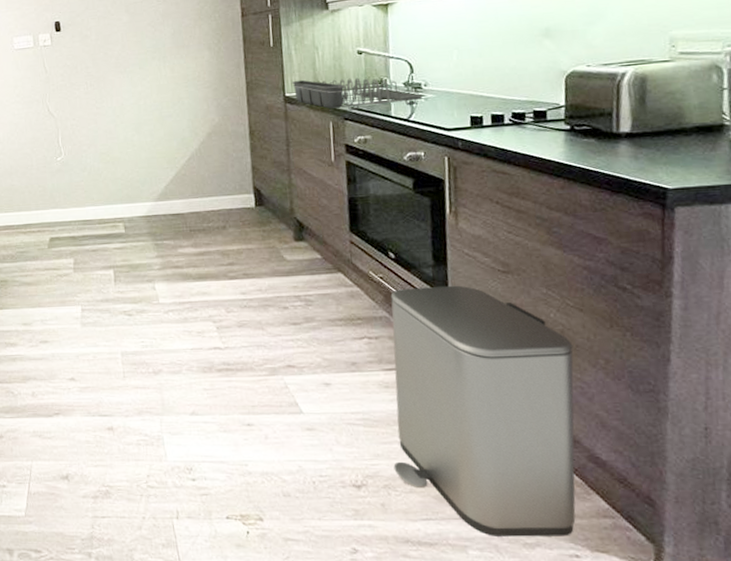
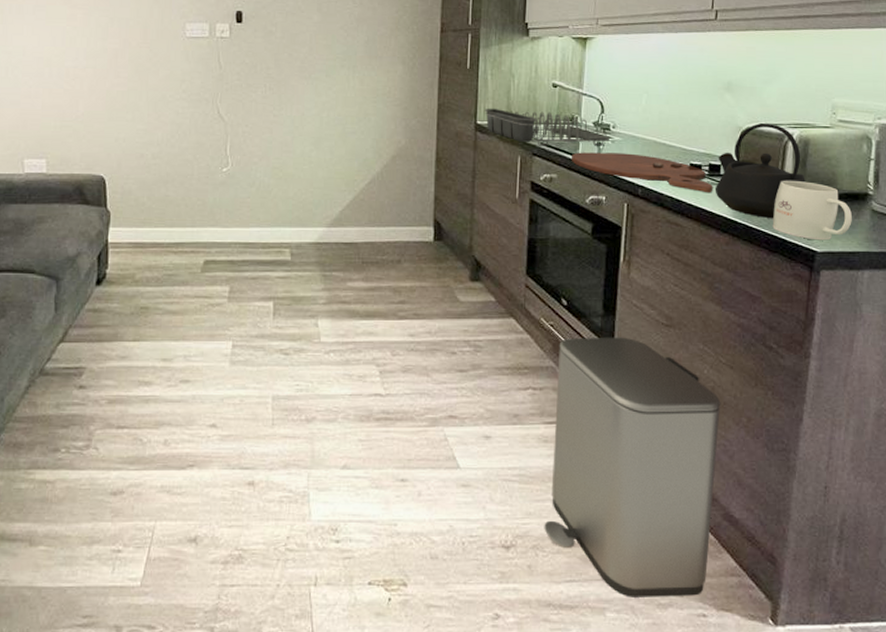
cutting board: none [384,108,541,140] -> present [572,152,713,193]
kettle: none [542,64,647,160] -> present [715,123,806,219]
mug: none [611,118,708,178] -> present [772,180,852,241]

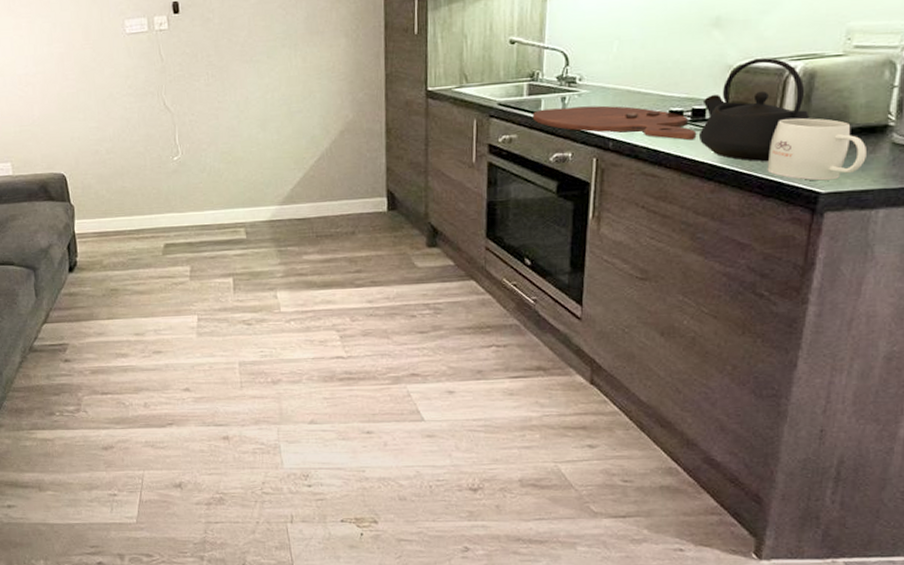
dish rack: present [485,108,611,146] -> none [436,70,577,107]
pedal bin: present [544,337,721,597] -> none [511,292,703,534]

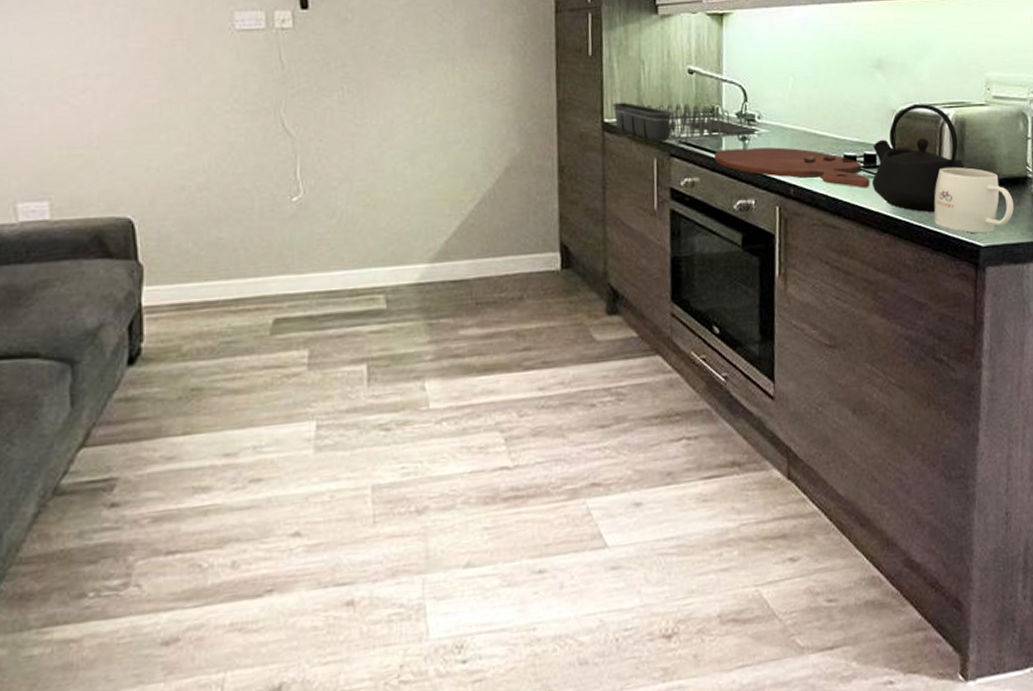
dish rack: none [436,70,577,107] -> present [612,102,756,145]

